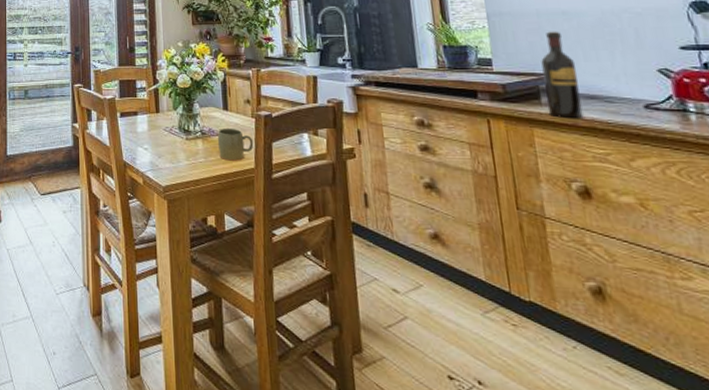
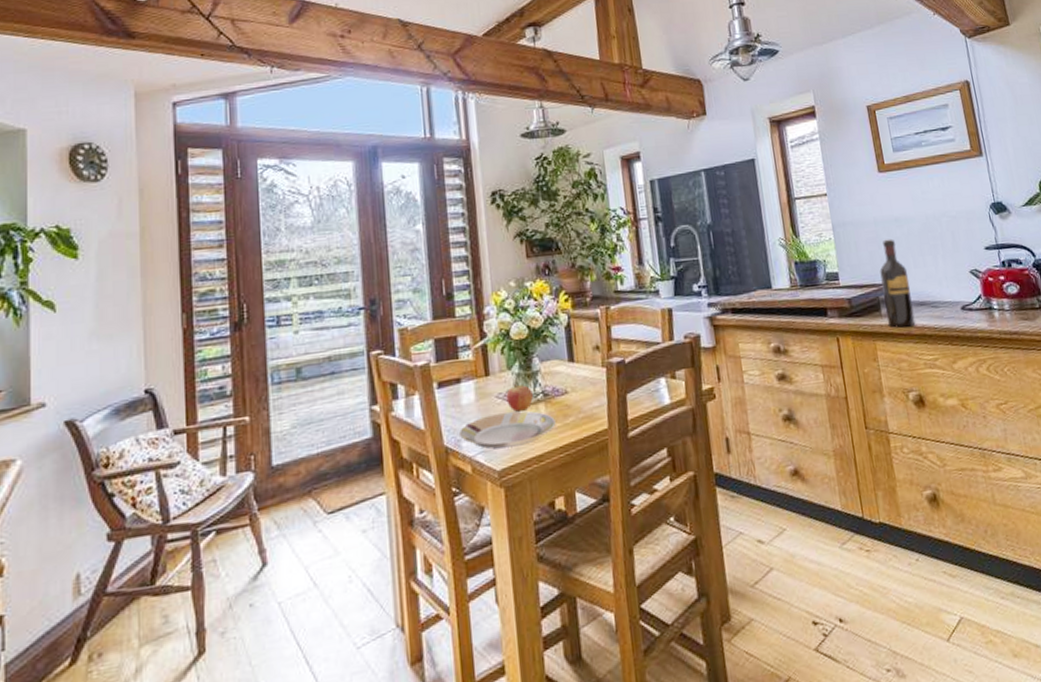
plate: none [135,143,211,170] -> present [459,410,556,449]
fruit: none [171,121,193,143] -> present [506,383,533,412]
mug: present [217,129,254,161] -> none [562,383,606,425]

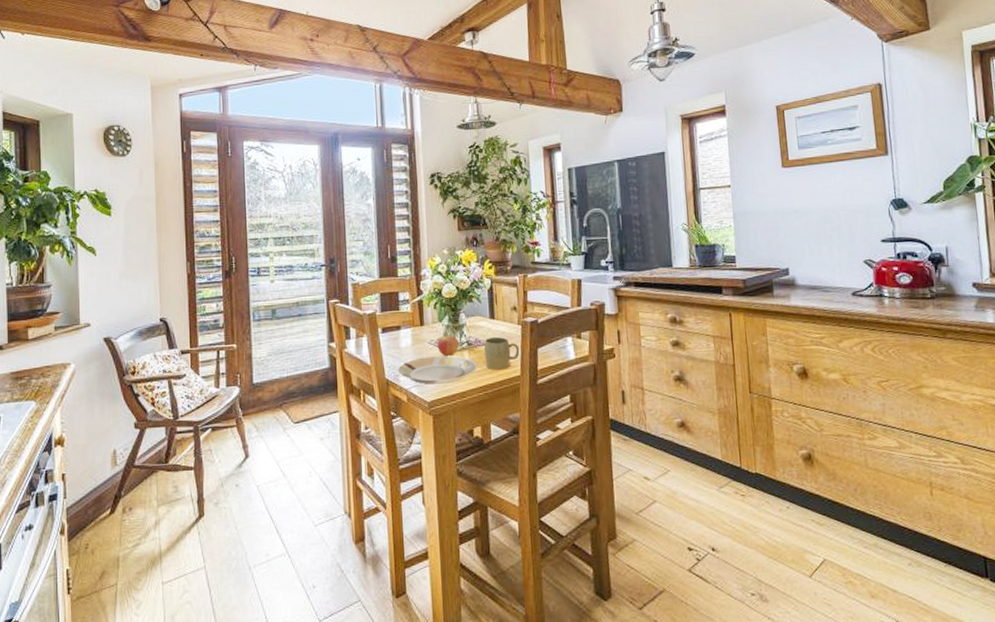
mug: none [562,383,606,425] -> present [483,337,520,370]
wine bottle: present [880,239,916,328] -> none [775,228,806,308]

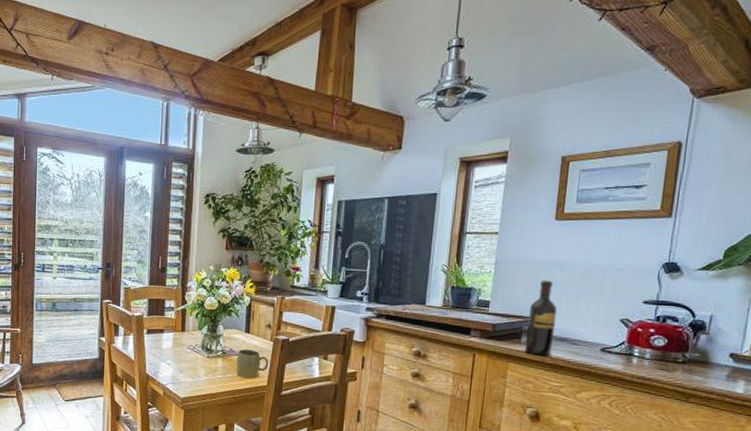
plate: present [398,356,477,384] -> none [158,359,228,384]
fruit: present [437,333,459,356] -> none [194,340,214,361]
wine bottle: none [775,228,806,308] -> present [524,280,558,356]

